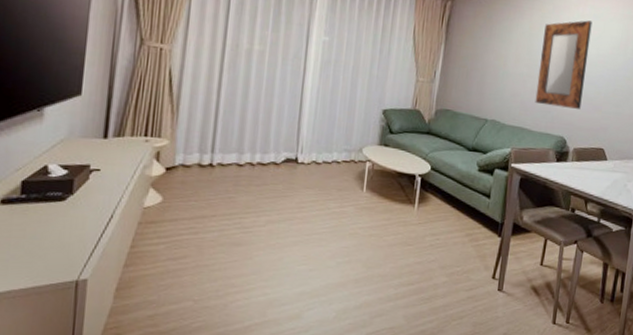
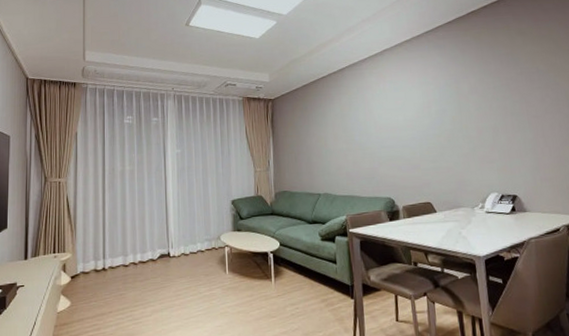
home mirror: present [535,20,593,109] -> none [353,93,401,173]

